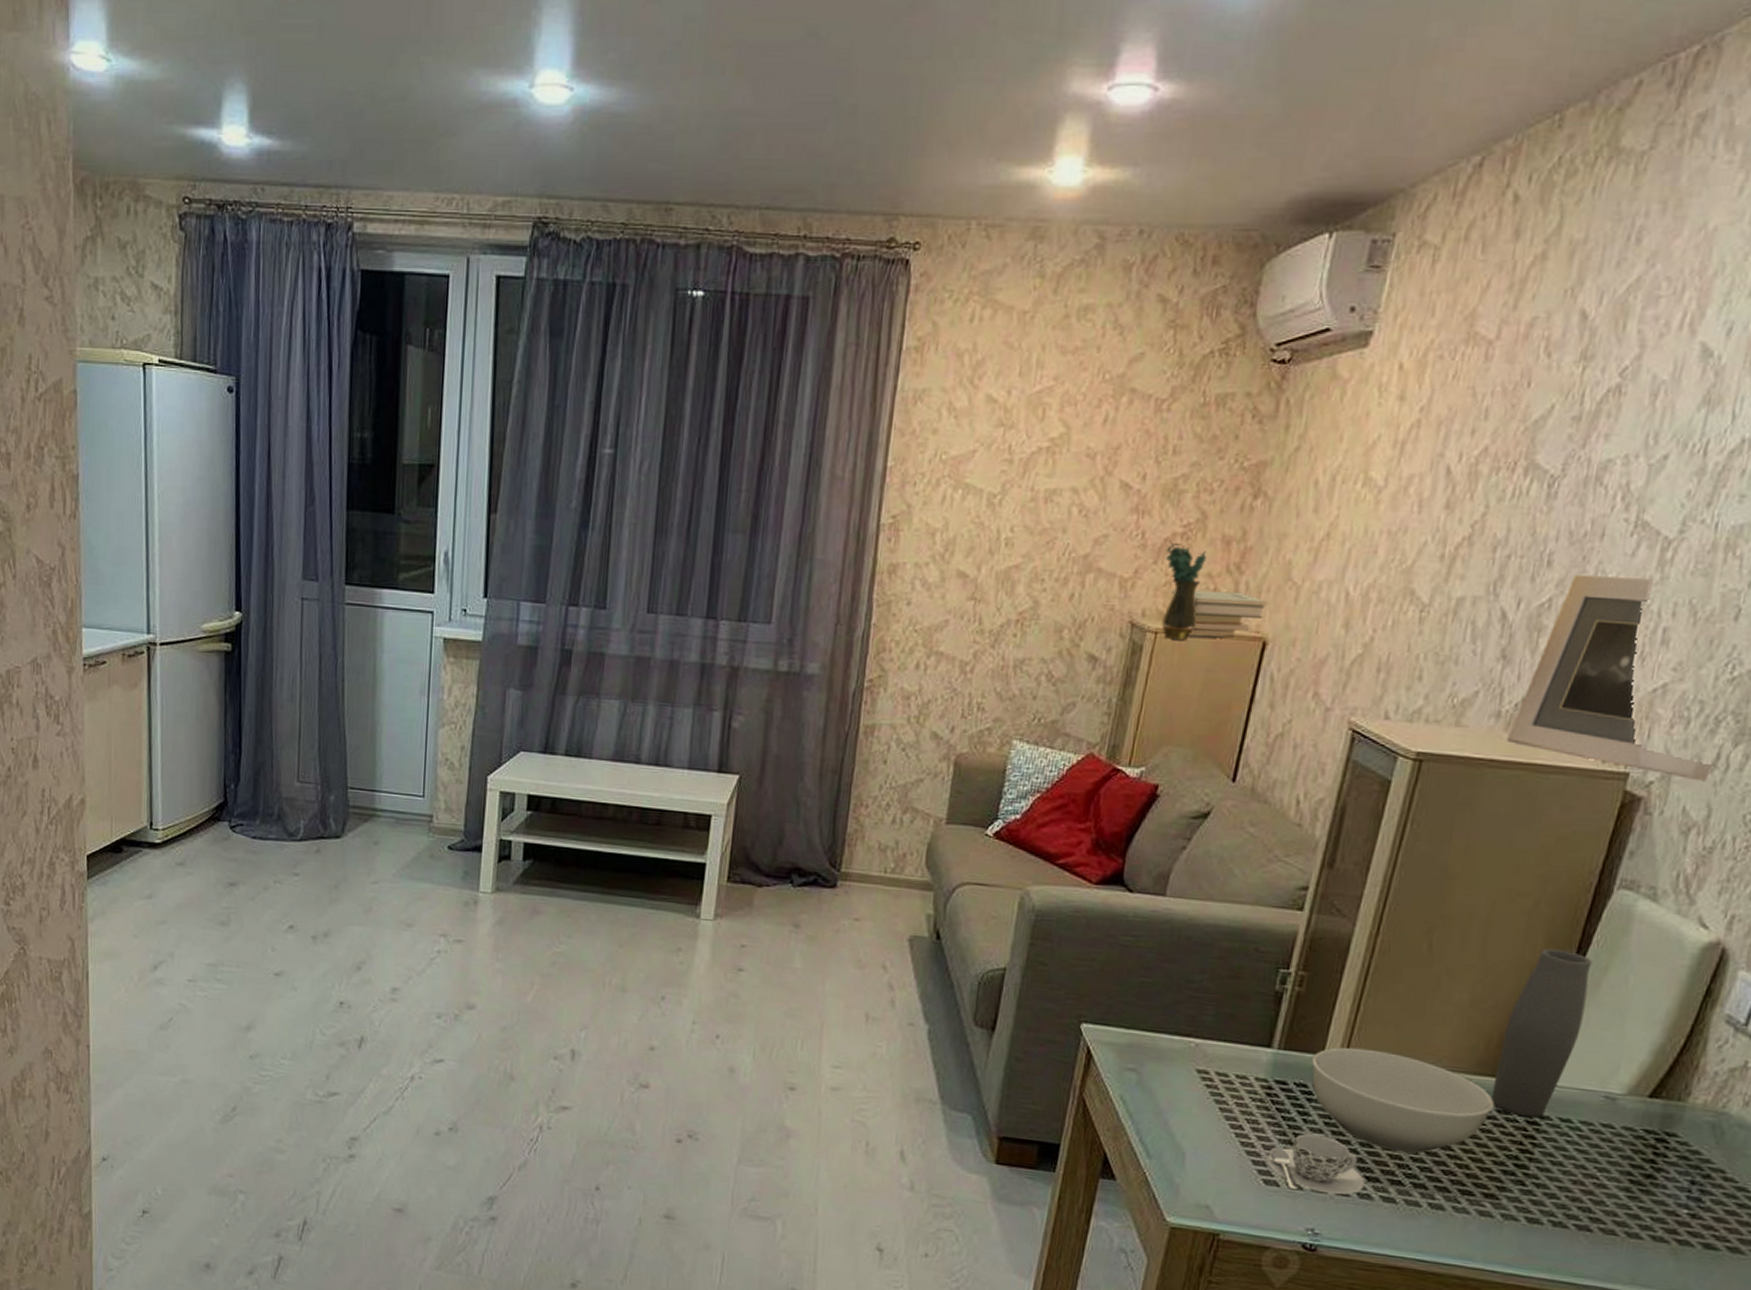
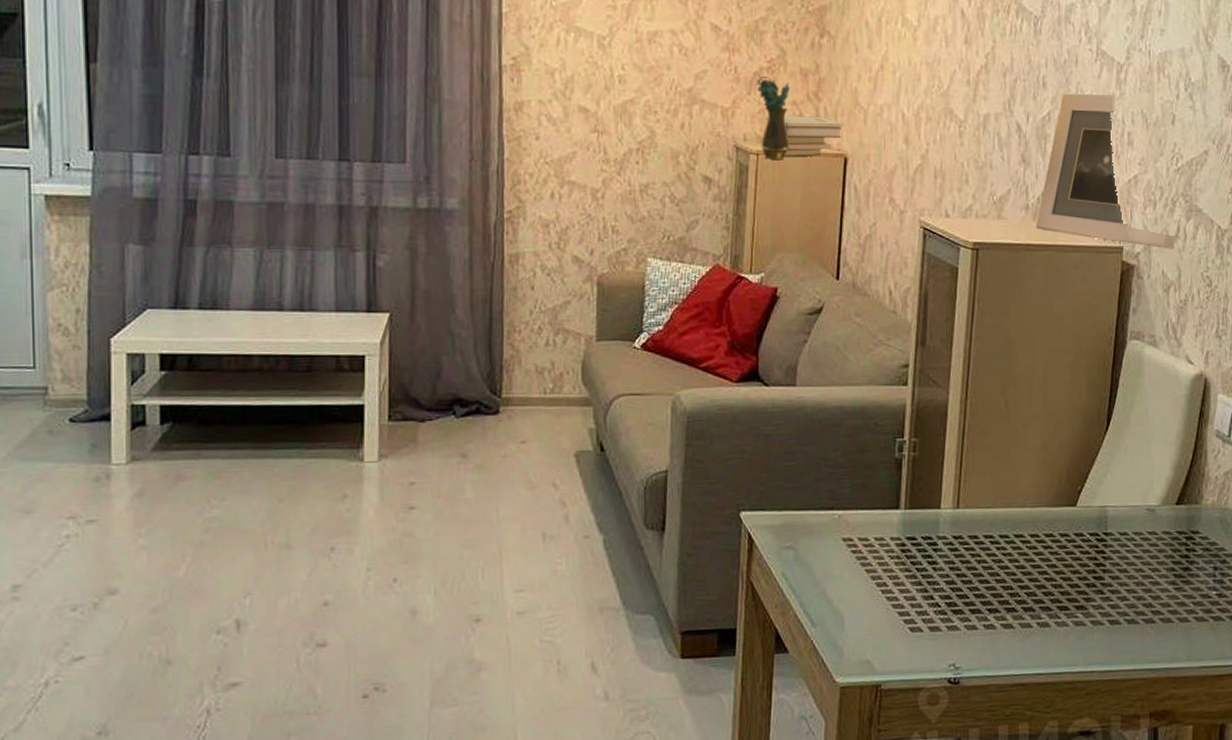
teacup: present [1266,1133,1366,1195] -> none [909,579,989,633]
bowl: present [1311,1047,1495,1154] -> none [933,497,1073,583]
vase: present [1491,948,1593,1118] -> none [1068,393,1122,536]

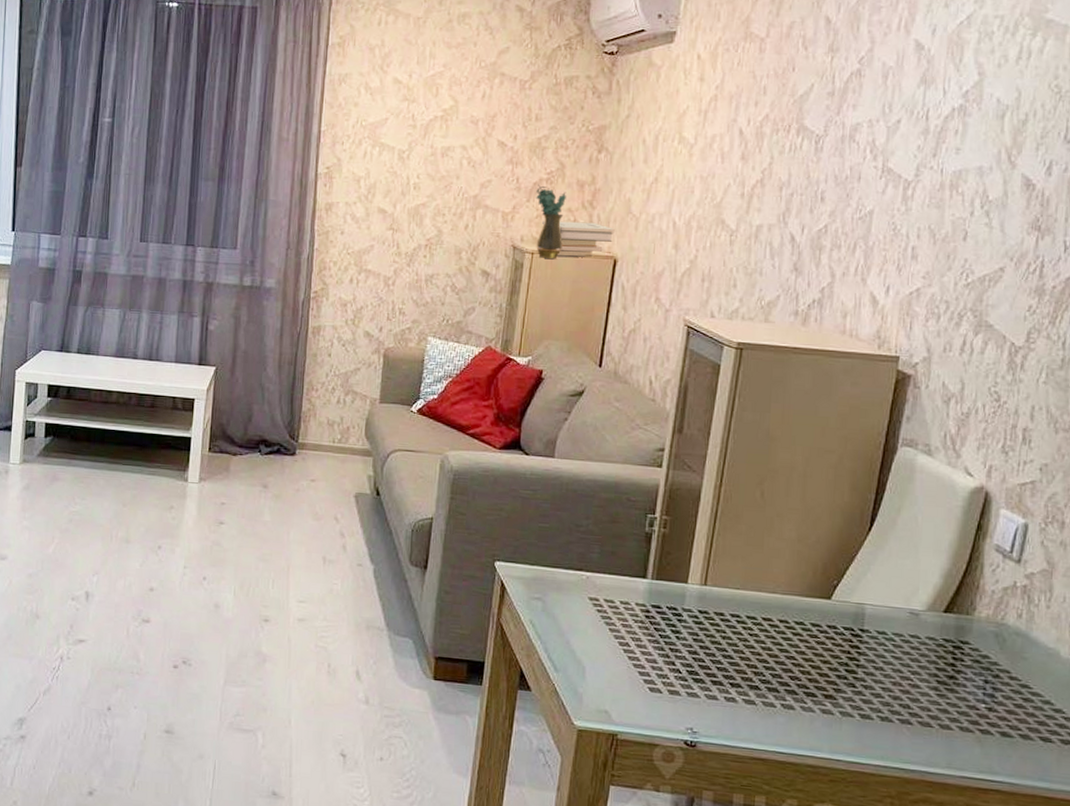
picture frame: present [1035,93,1177,249] -> none [804,207,962,362]

